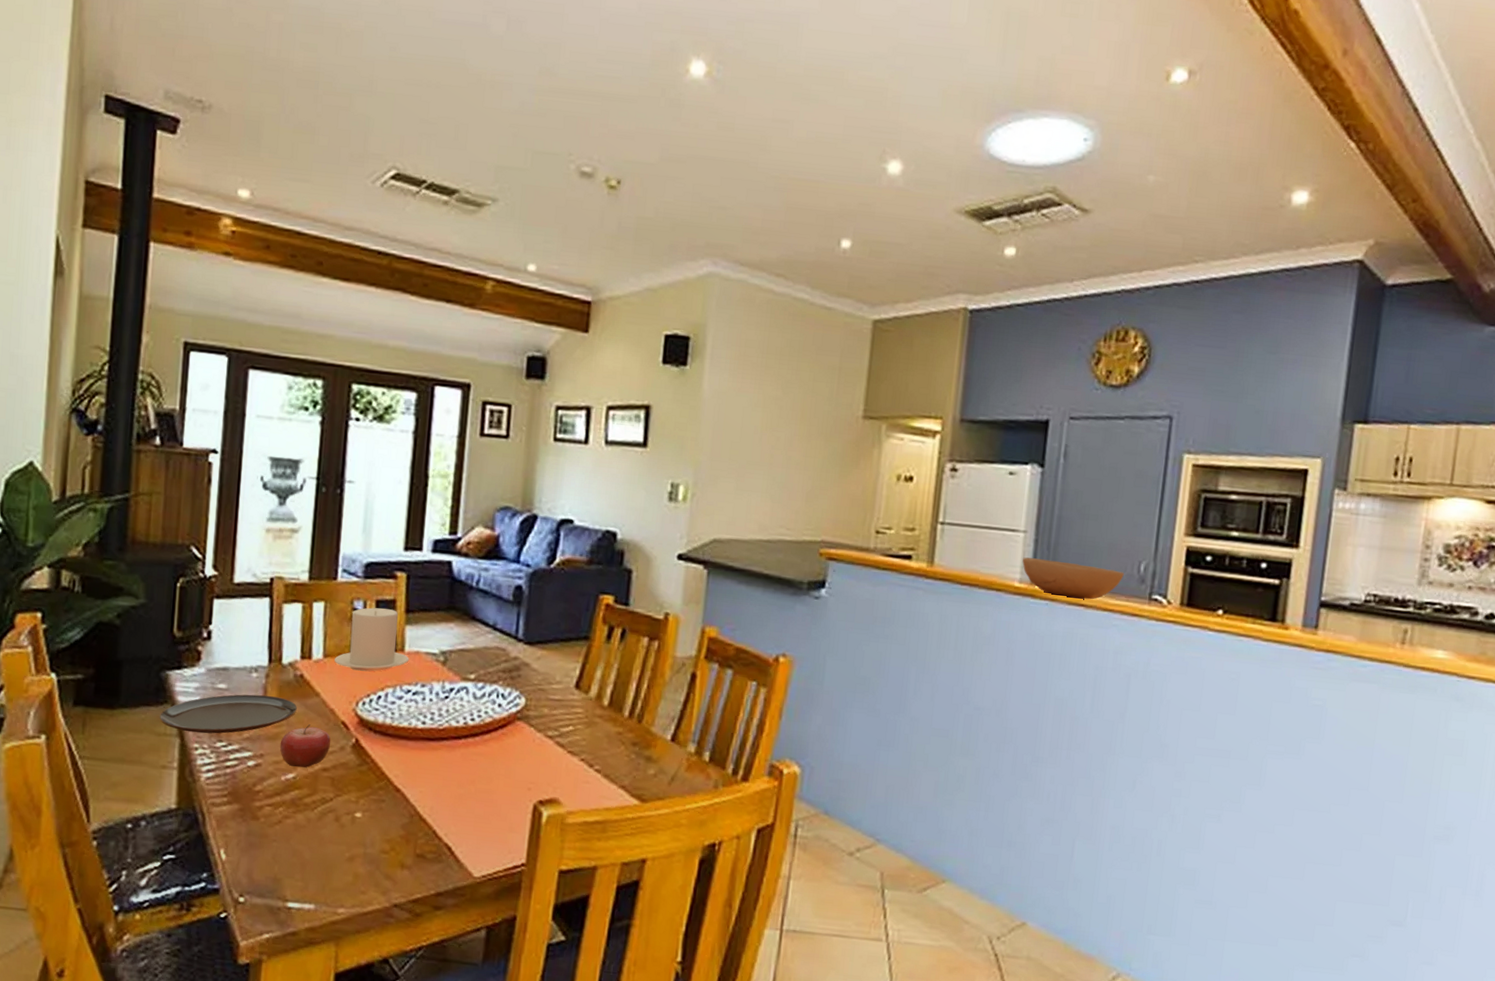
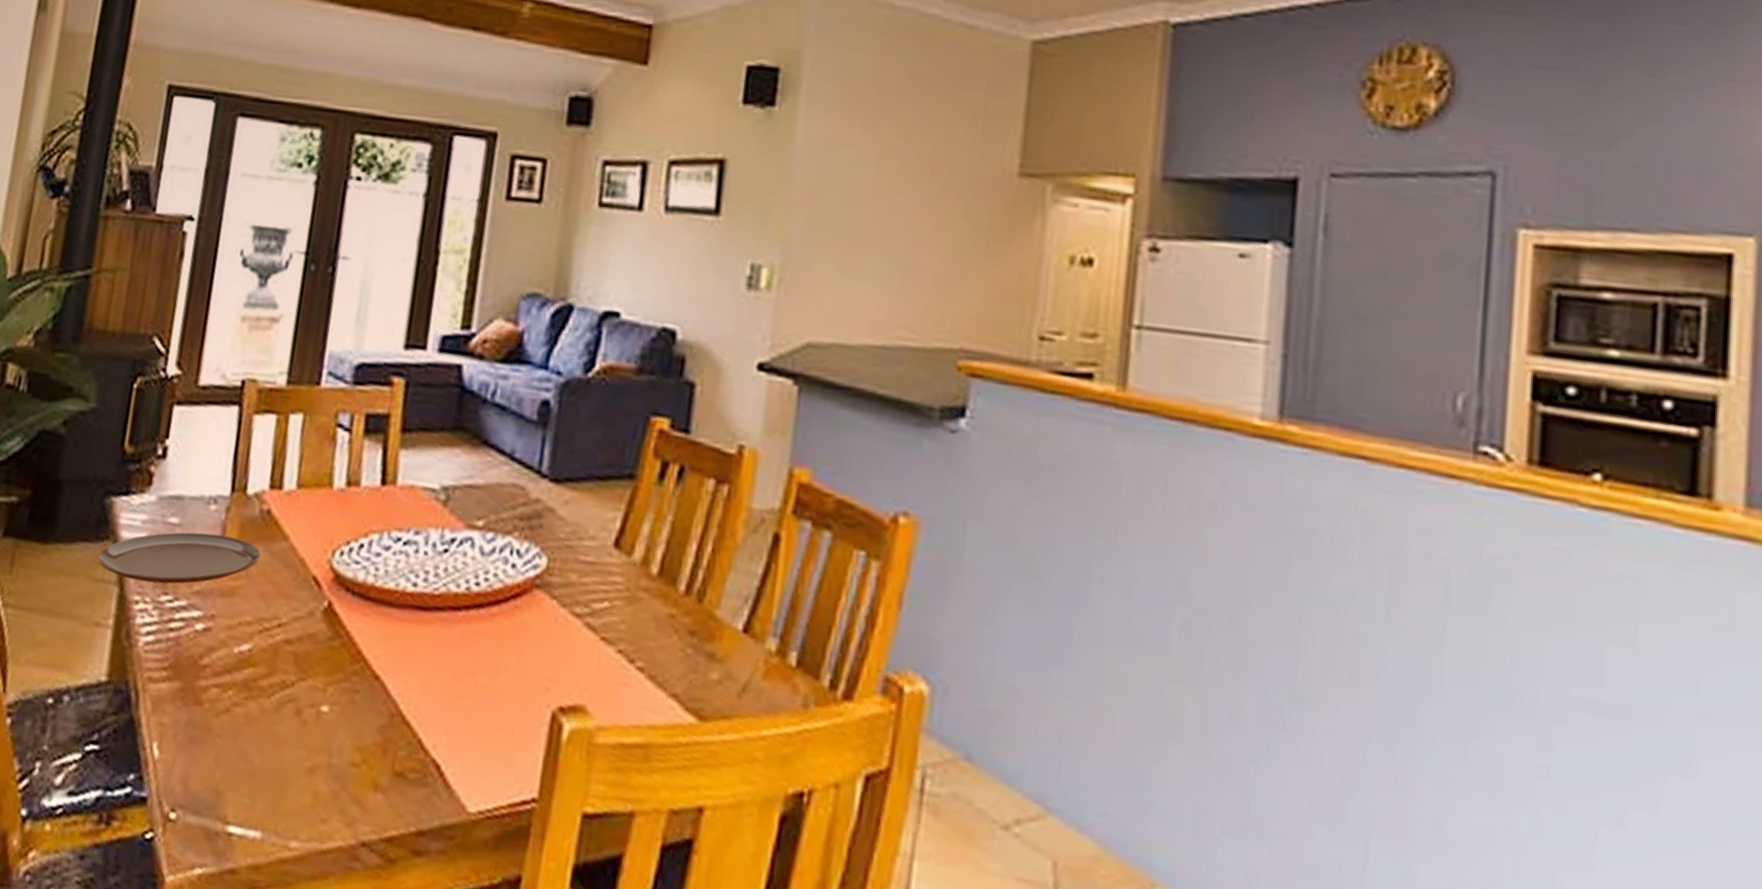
fruit: present [279,724,331,768] -> none [235,578,299,638]
candle: present [334,607,409,672] -> none [310,423,402,510]
bowl: present [1022,557,1124,600] -> none [1264,381,1430,450]

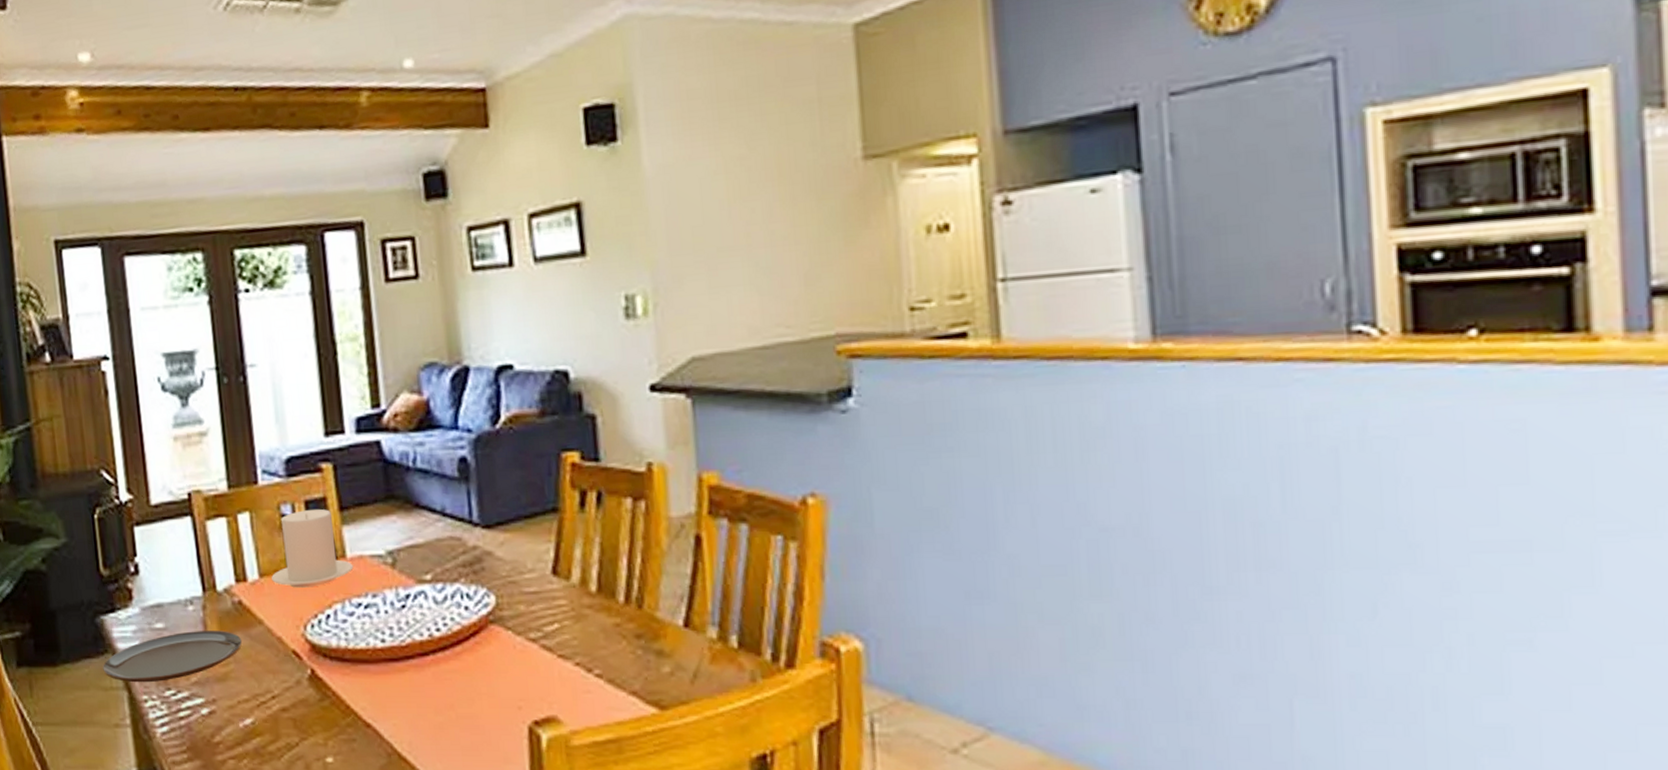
candle: none [310,423,402,510] -> present [272,508,354,588]

